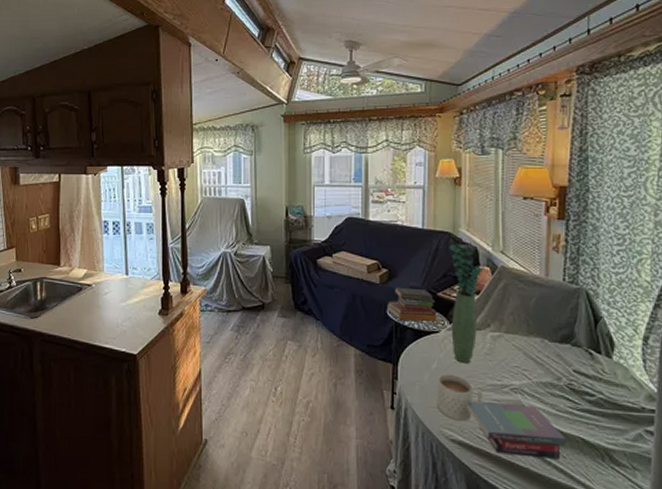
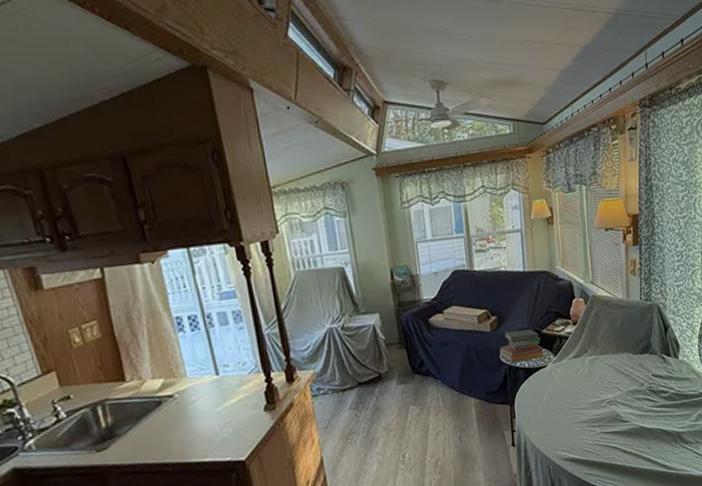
mug: present [437,374,482,420] -> none [549,401,586,441]
vase: present [449,239,482,363] -> none [548,276,578,390]
books: present [465,401,566,459] -> none [573,413,650,460]

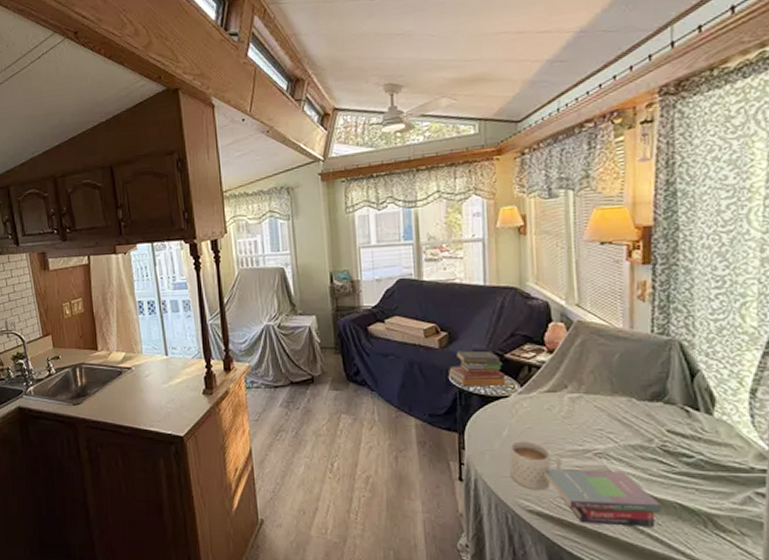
mug: none [549,401,586,441] -> present [509,441,562,489]
books: none [573,413,650,460] -> present [543,469,661,527]

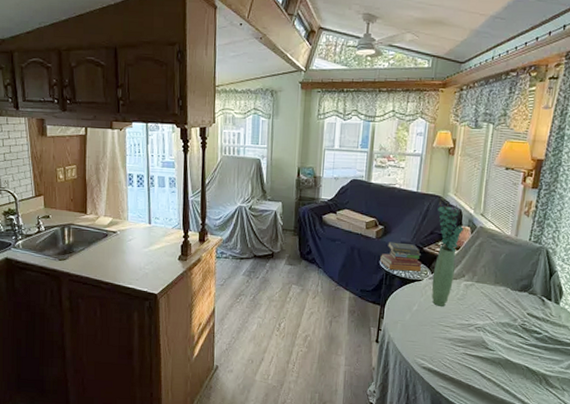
mug: present [509,441,562,489] -> none [414,314,452,352]
vase: none [516,294,556,429] -> present [431,202,464,307]
books: present [543,469,661,527] -> none [437,337,514,383]

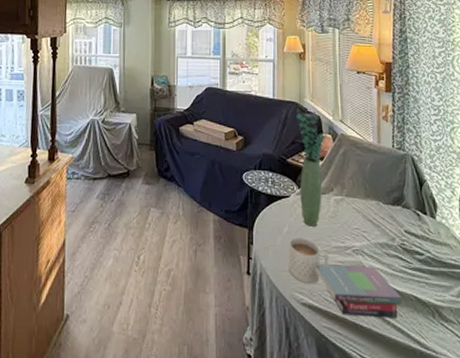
books: present [380,241,422,271] -> none [243,154,288,186]
mug: none [414,314,452,352] -> present [288,237,329,283]
books: none [437,337,514,383] -> present [314,264,402,318]

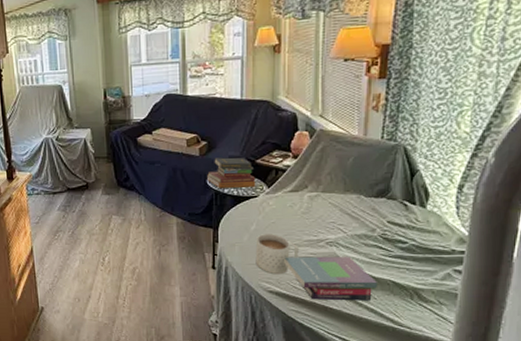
books: none [243,154,288,186] -> present [207,157,256,188]
vase: present [296,108,325,227] -> none [268,107,301,223]

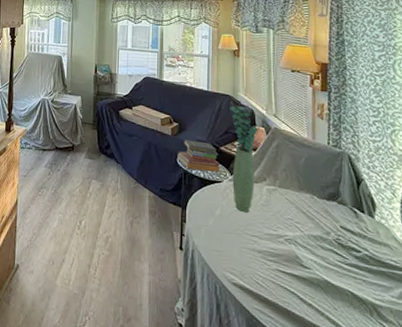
mug: present [255,234,299,274] -> none [220,220,260,266]
vase: none [268,107,301,223] -> present [230,101,258,213]
books: present [283,256,377,301] -> none [245,248,336,311]

